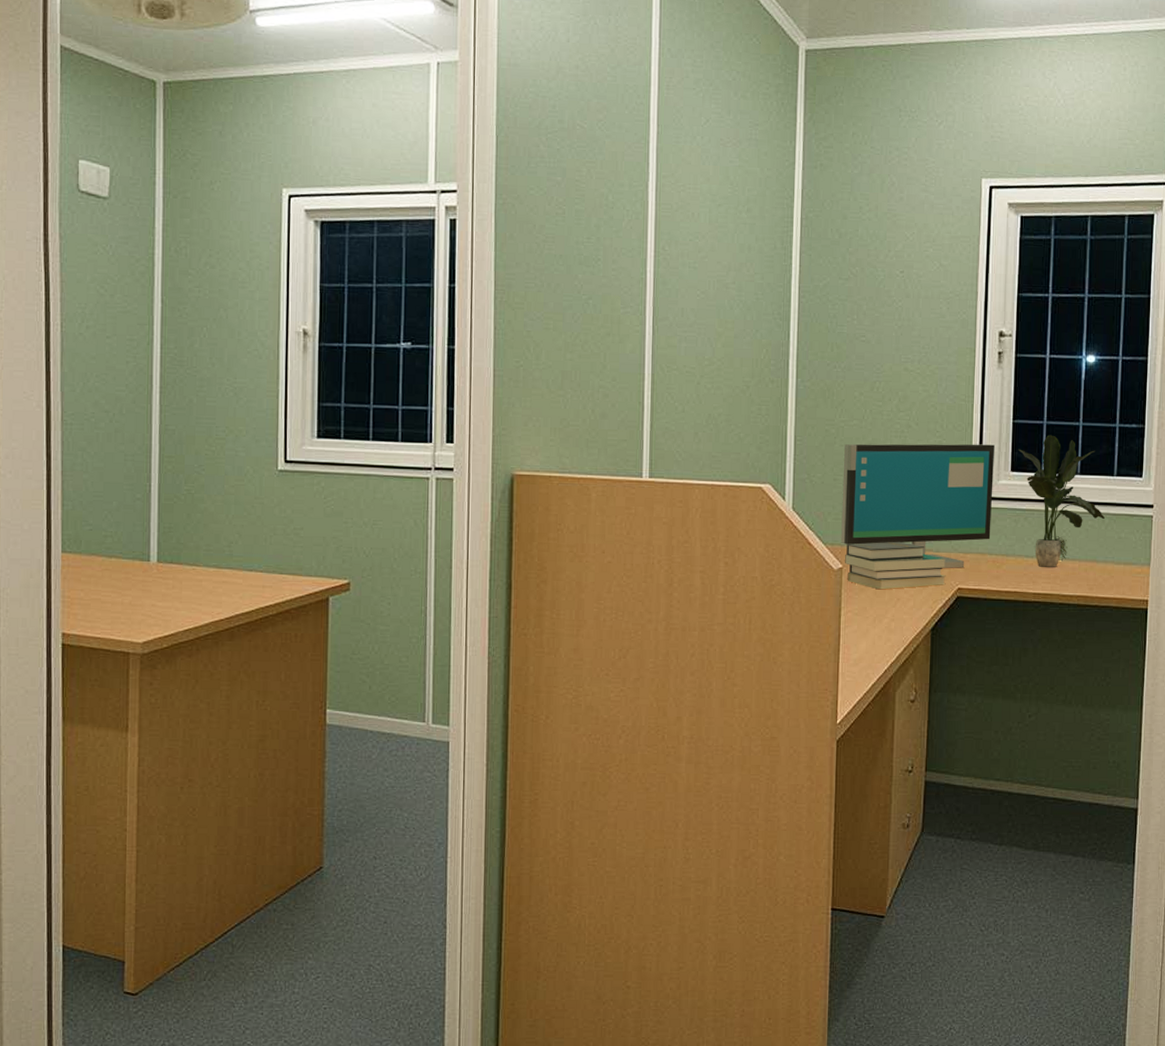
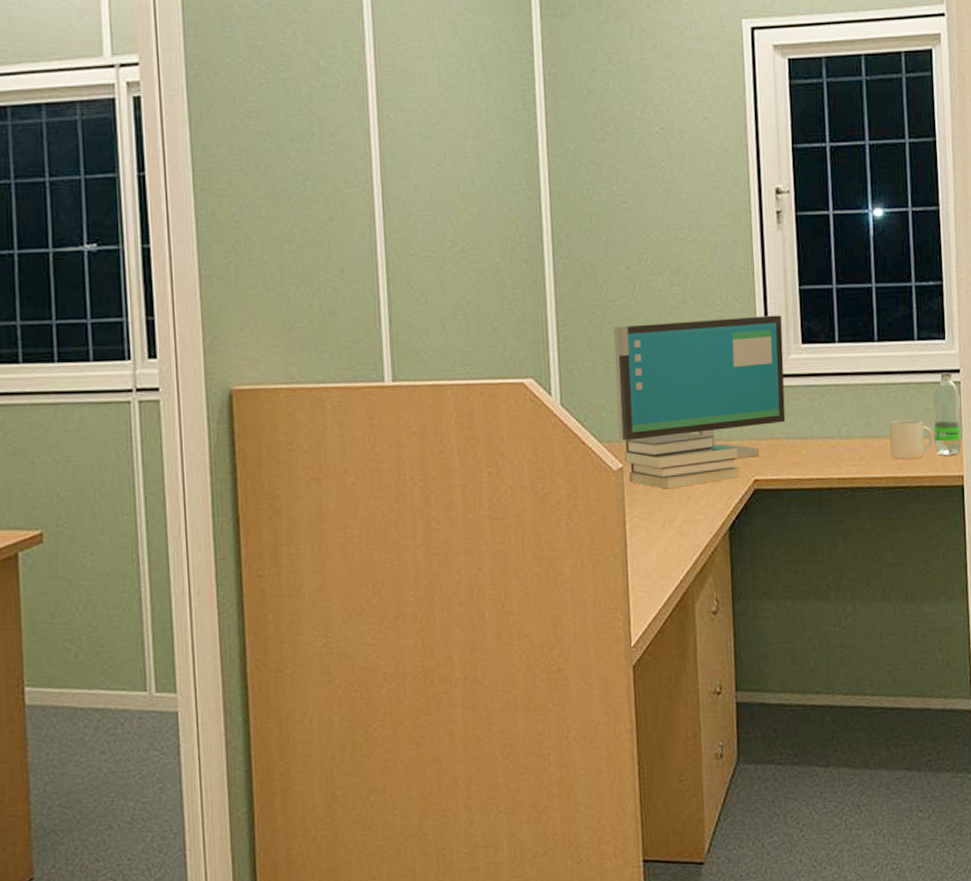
potted plant: present [1018,435,1105,567] -> none [808,299,908,448]
mug: none [1082,546,1125,581] -> present [889,419,935,460]
bottle: none [1124,507,1151,581] -> present [933,373,962,456]

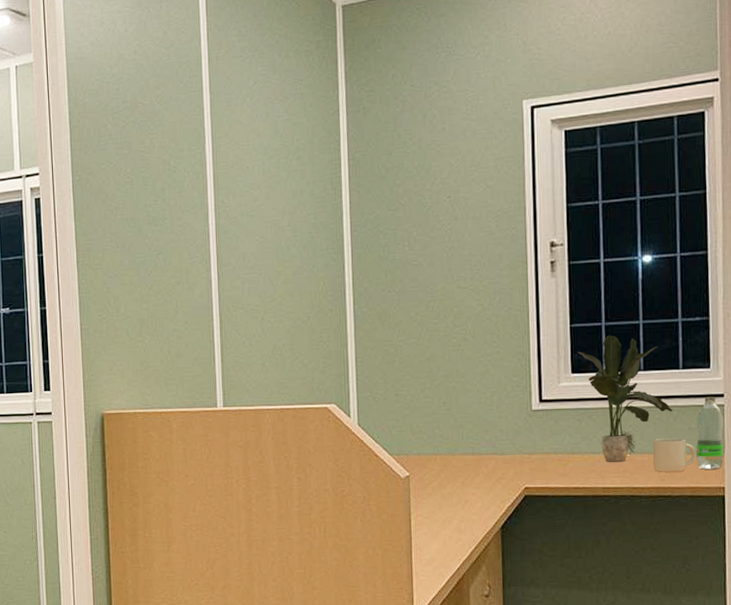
computer monitor: present [614,315,786,460] -> none [404,349,555,471]
books: present [625,432,741,489] -> none [411,447,513,494]
potted plant: none [808,299,908,448] -> present [577,335,672,462]

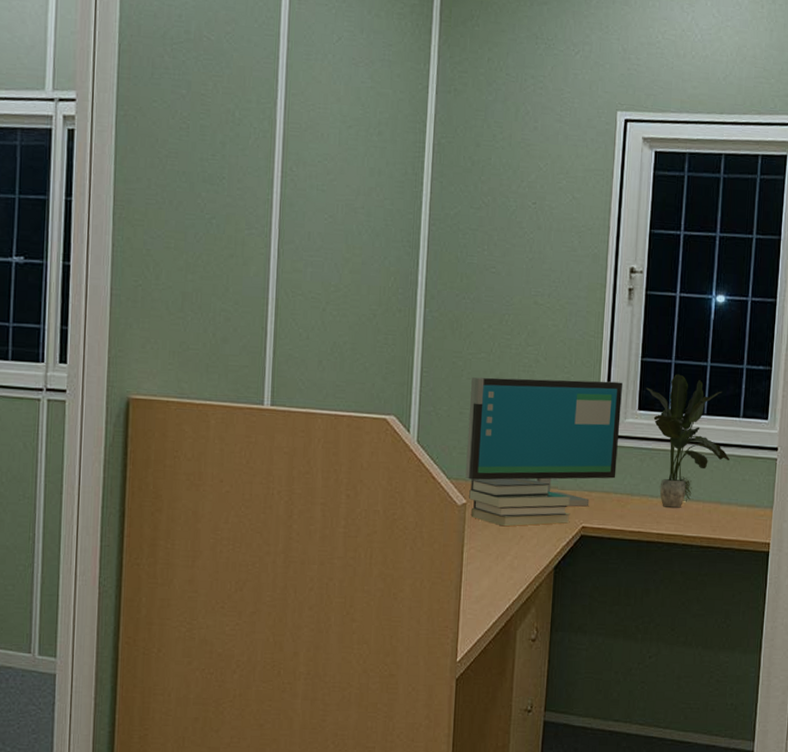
computer monitor: none [404,349,555,471] -> present [465,377,622,507]
books: none [411,447,513,494] -> present [469,477,571,527]
mug: present [652,438,697,472] -> none [706,487,748,523]
bottle: present [696,397,724,470] -> none [747,449,775,524]

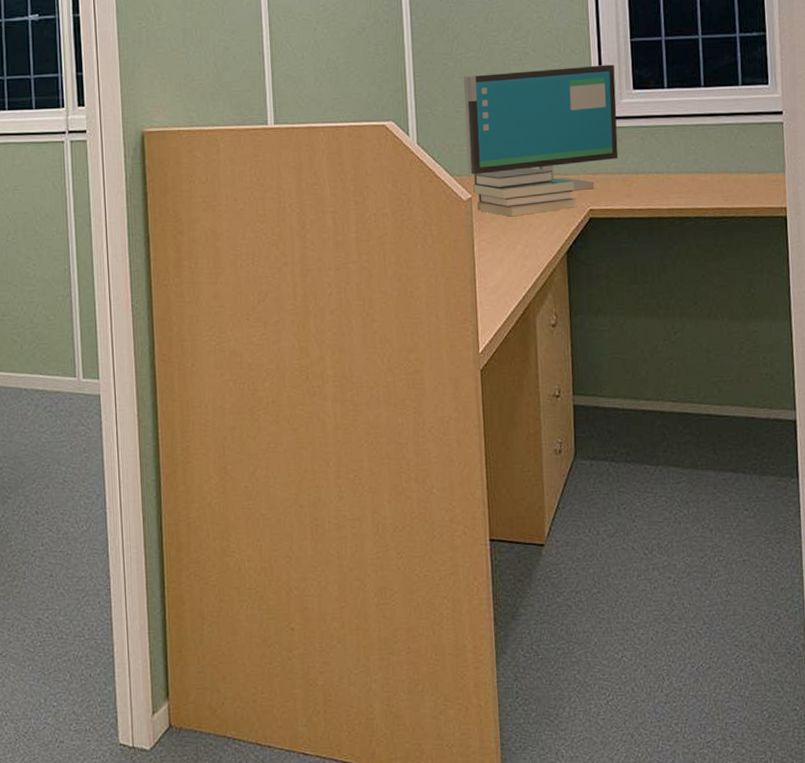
potted plant: present [646,374,729,508] -> none [639,50,733,182]

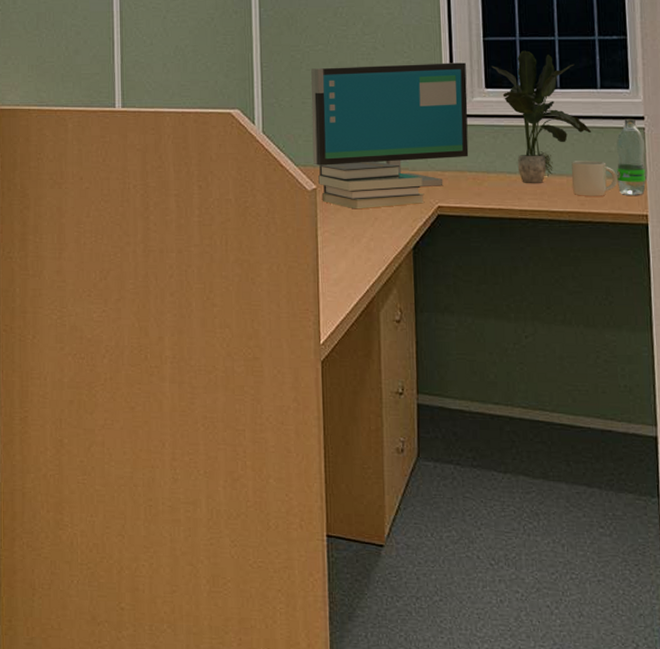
potted plant: none [639,50,733,182] -> present [491,50,591,183]
mug: none [715,156,759,192] -> present [571,161,618,196]
bottle: none [757,114,785,189] -> present [616,119,646,195]

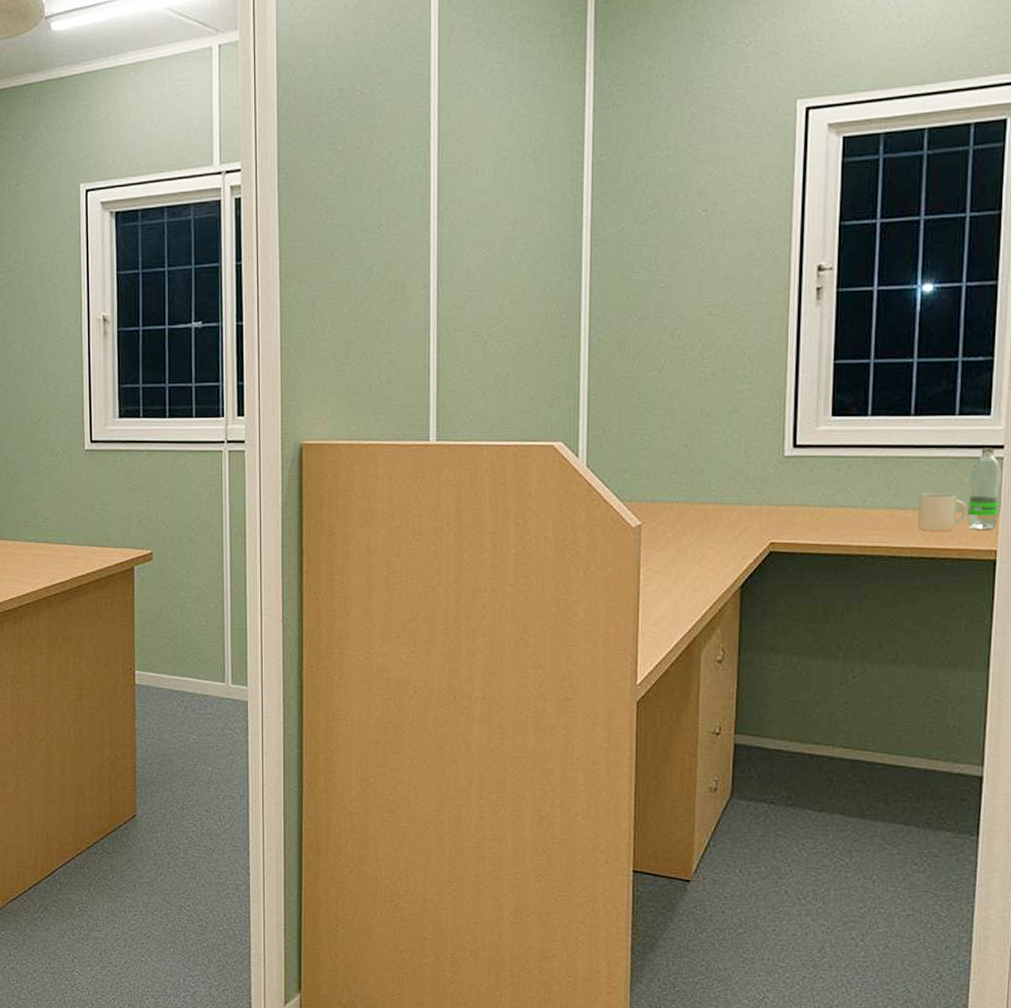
computer monitor: present [311,62,469,188] -> none [639,388,812,523]
books: present [318,161,425,209] -> none [644,495,757,547]
potted plant: present [491,50,591,183] -> none [840,374,944,518]

